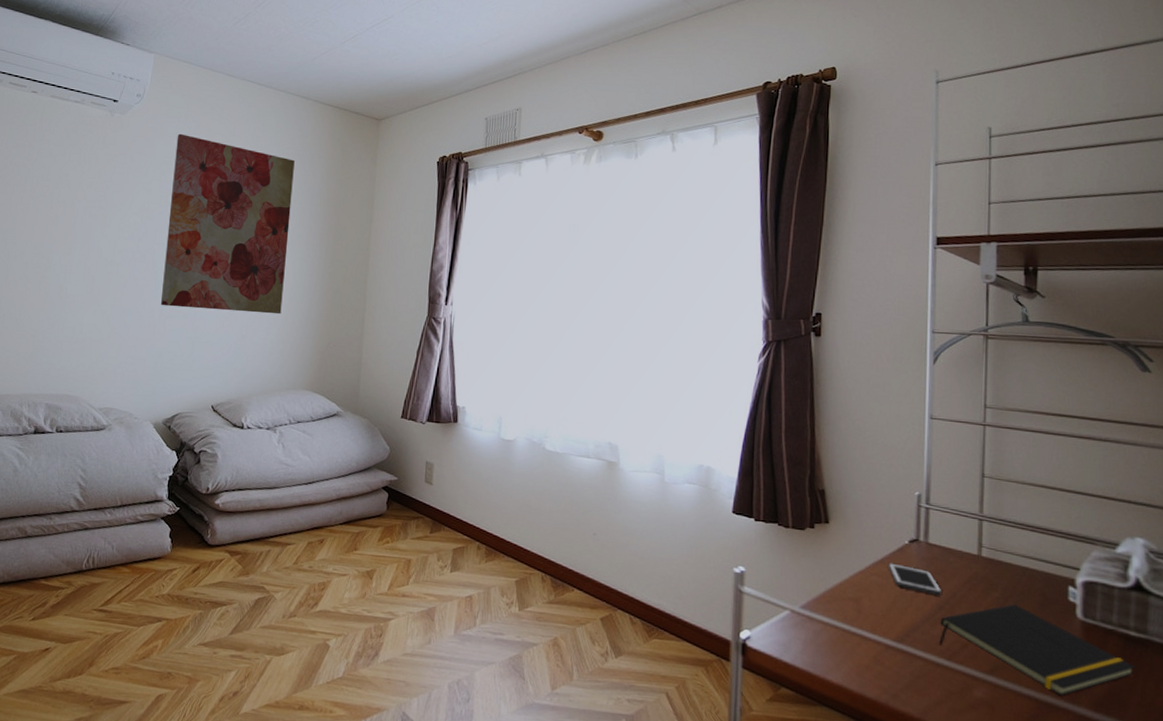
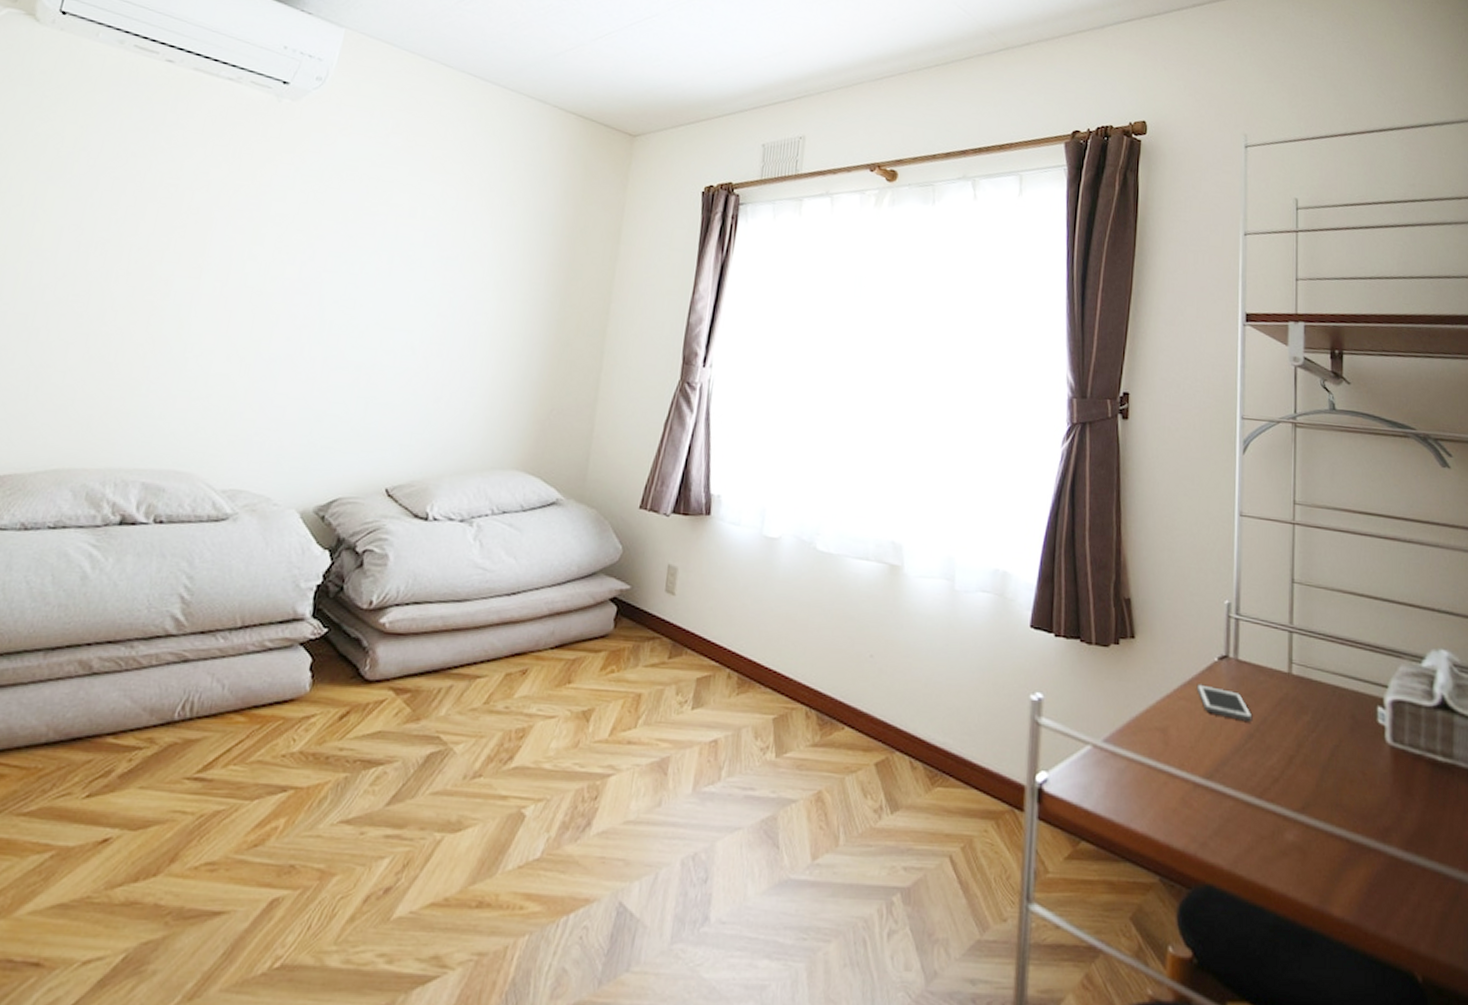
wall art: present [160,133,295,315] -> none [324,131,523,371]
notepad: present [939,604,1136,696] -> none [1249,729,1444,834]

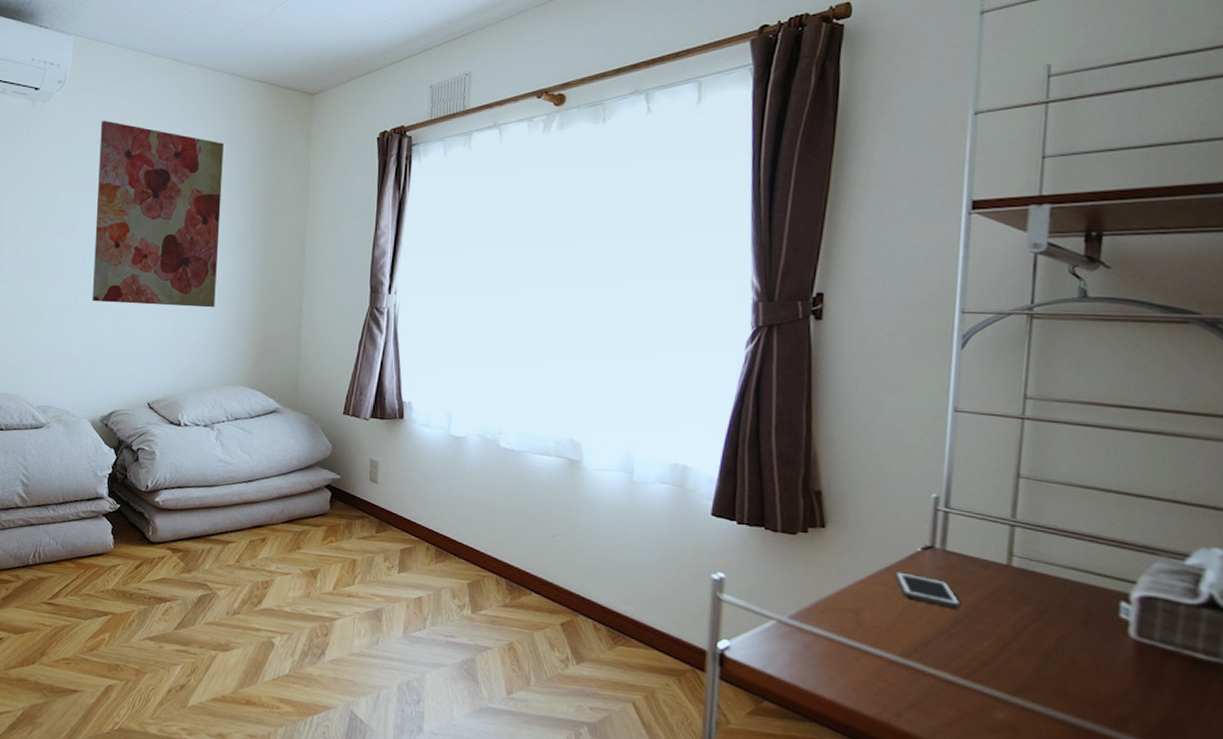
wall art: none [324,131,523,371] -> present [92,120,224,308]

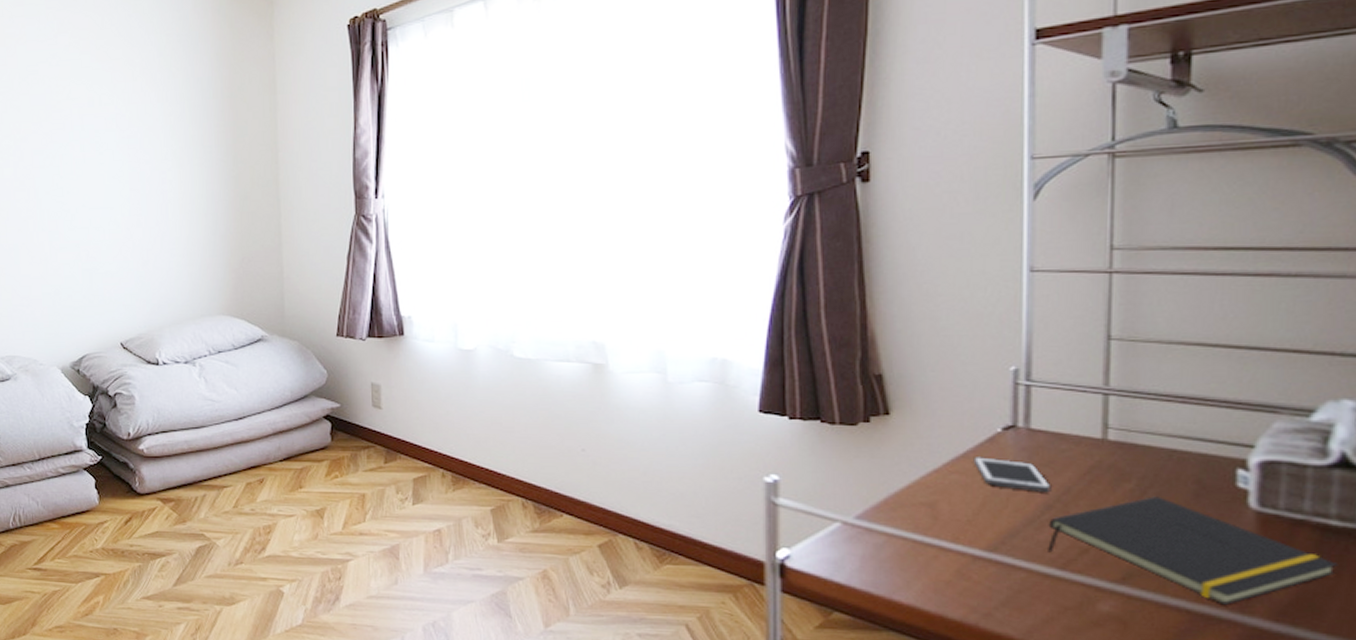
wall art: present [92,120,224,308] -> none [39,35,184,238]
notepad: none [954,620,1202,722] -> present [1048,496,1339,605]

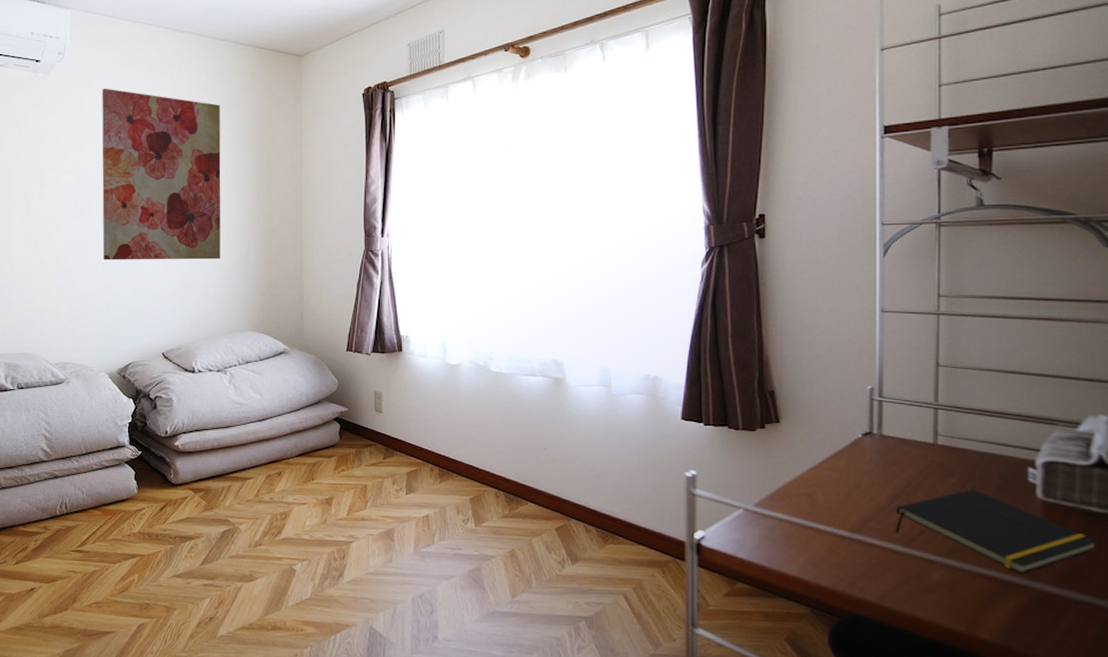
wall art: none [39,35,184,238] -> present [102,88,221,260]
cell phone: present [973,457,1051,492] -> none [841,457,898,485]

